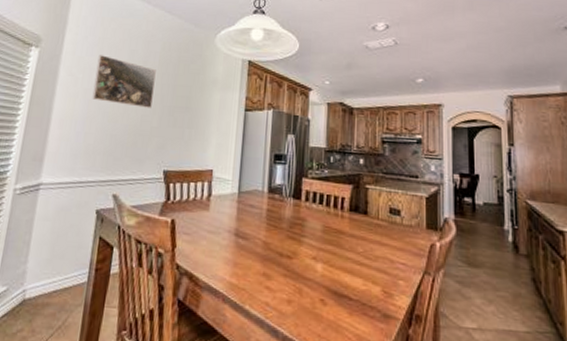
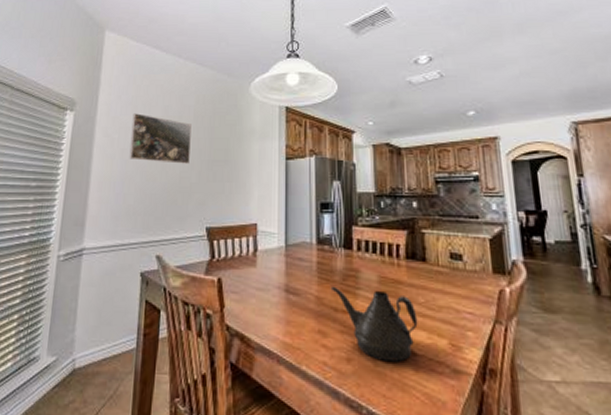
teapot: none [277,233,355,305] -> present [330,286,418,362]

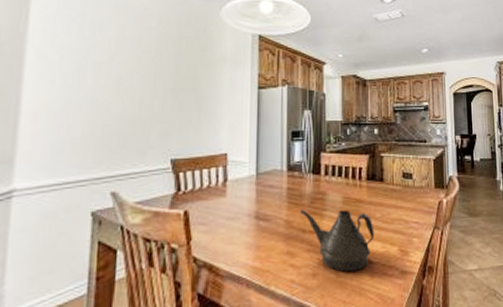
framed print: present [129,113,192,164] -> none [74,32,153,91]

